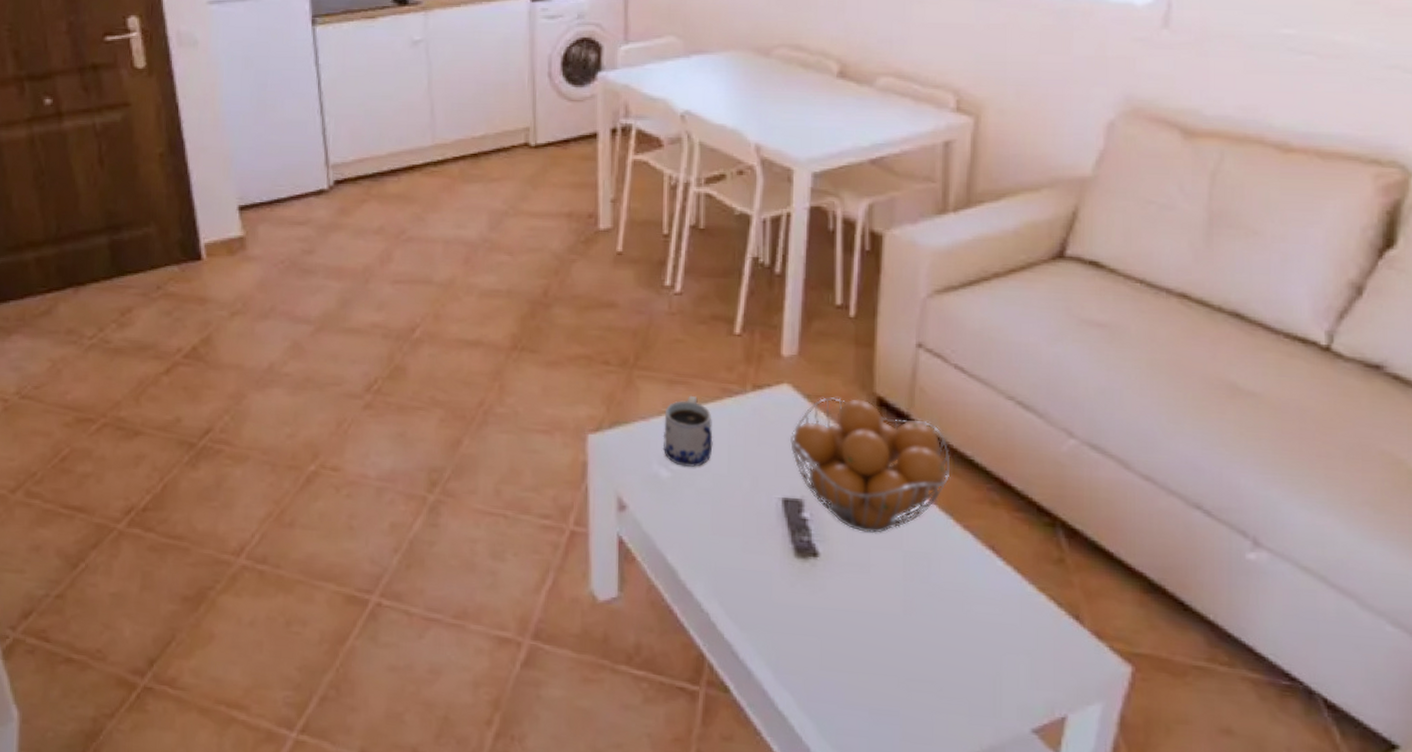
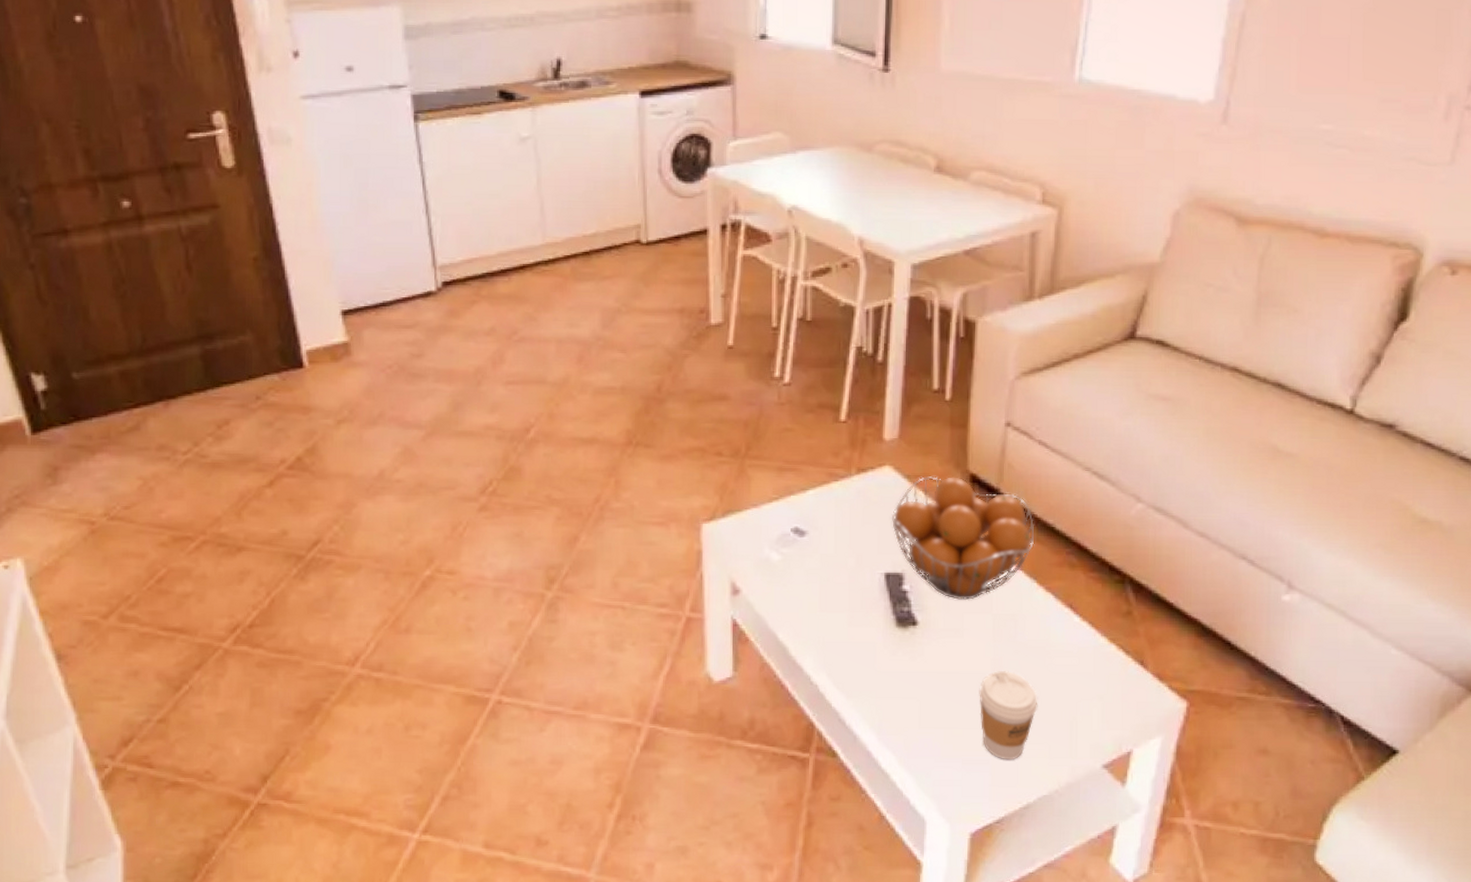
mug: present [662,395,713,467] -> none [773,481,821,550]
coffee cup: none [888,613,956,714] -> present [979,670,1038,759]

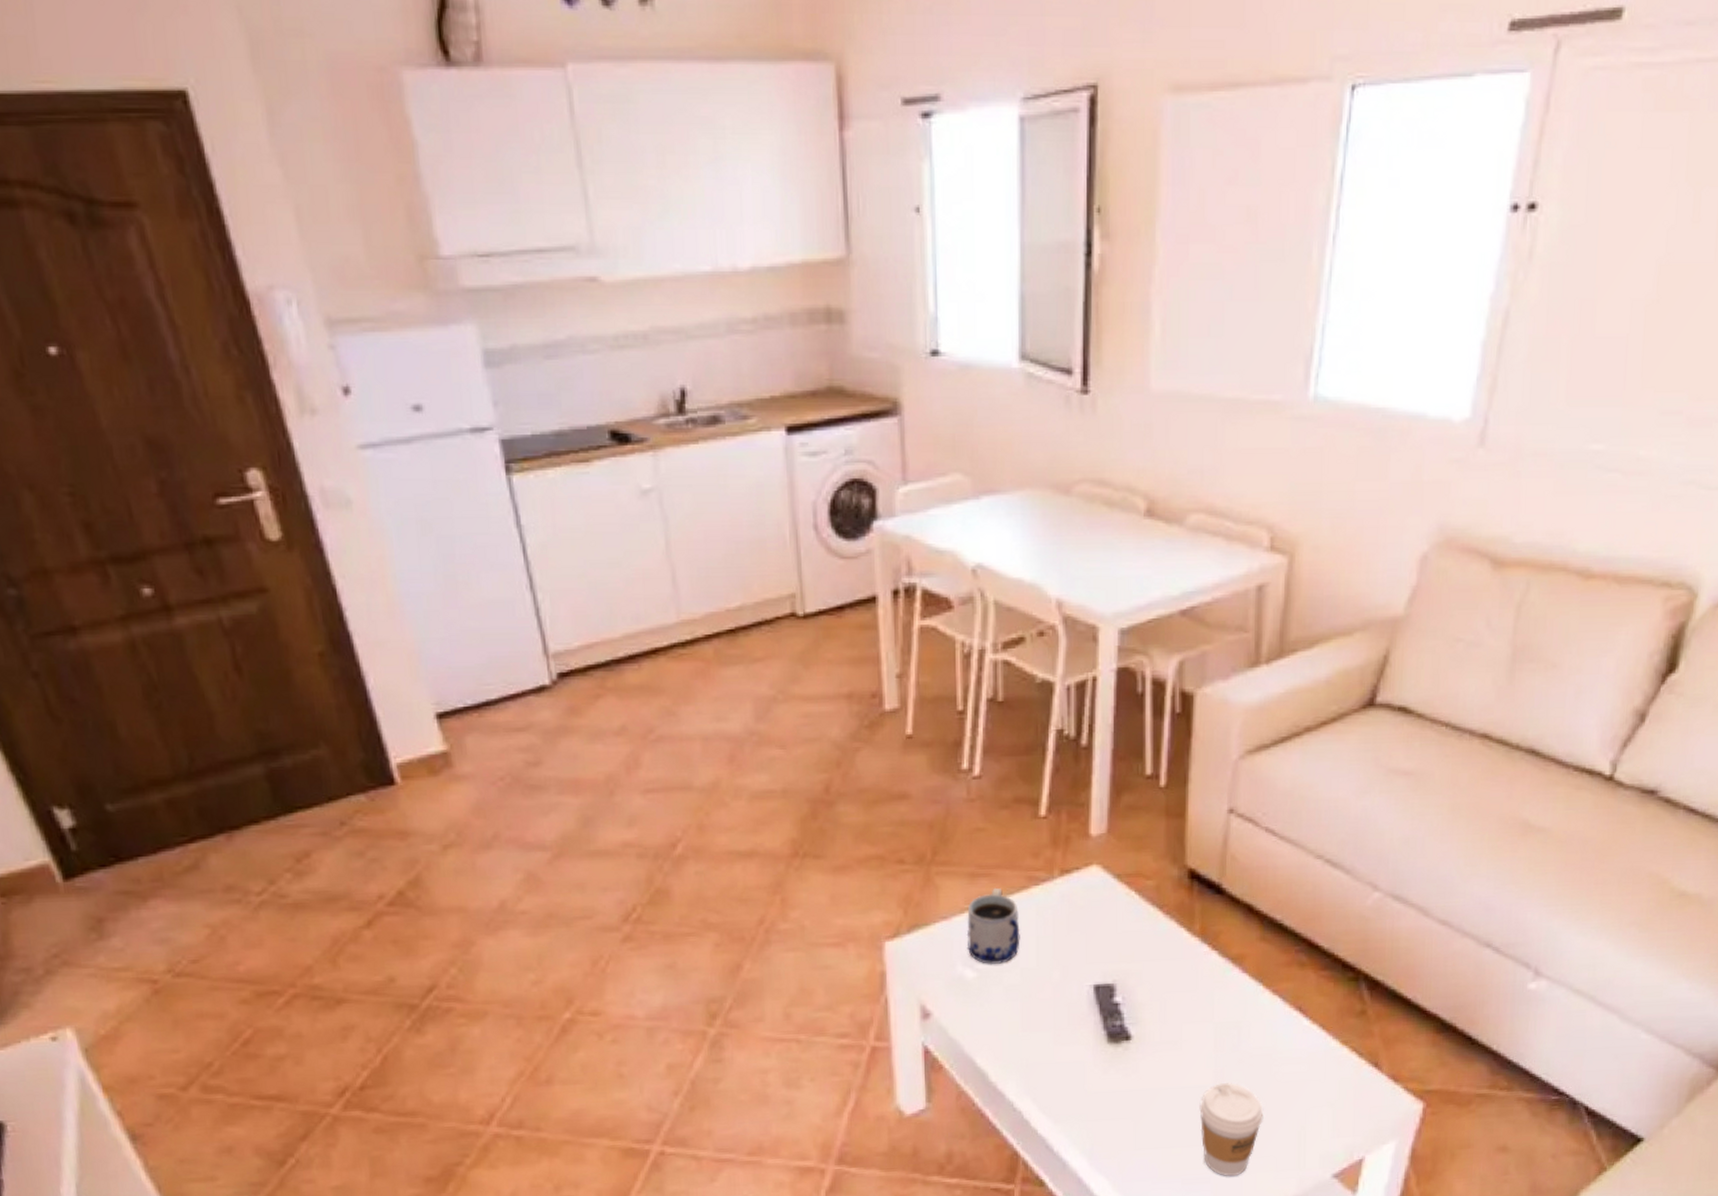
mug: none [773,481,821,550] -> present [966,887,1020,965]
fruit basket: present [891,476,1035,600] -> none [1100,873,1261,1009]

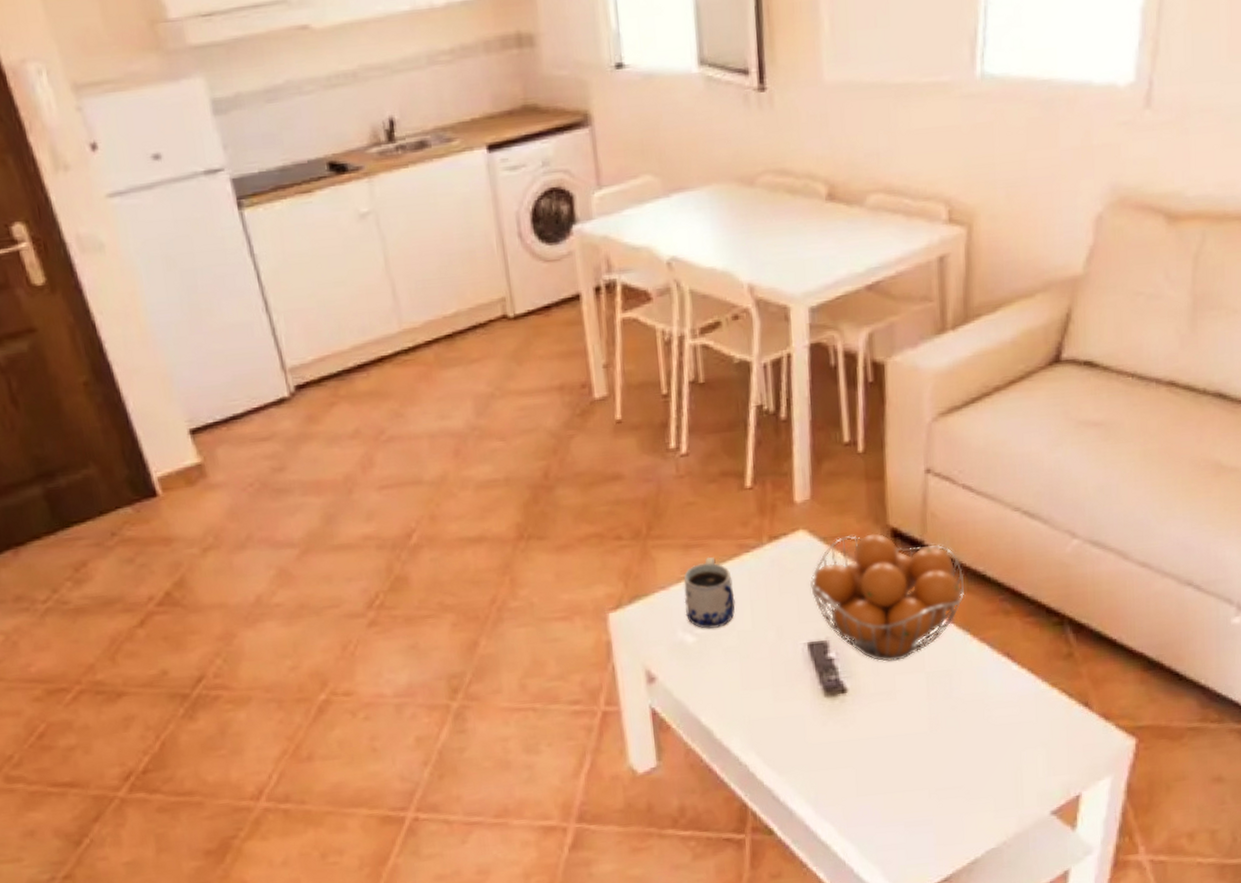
fruit basket: none [1100,873,1261,1009] -> present [809,533,965,661]
coffee cup: present [1199,1082,1264,1176] -> none [917,728,980,818]

